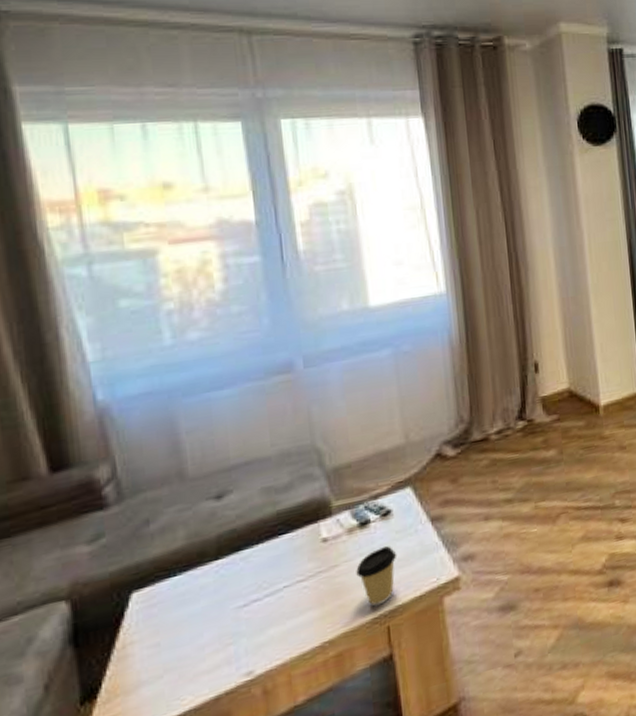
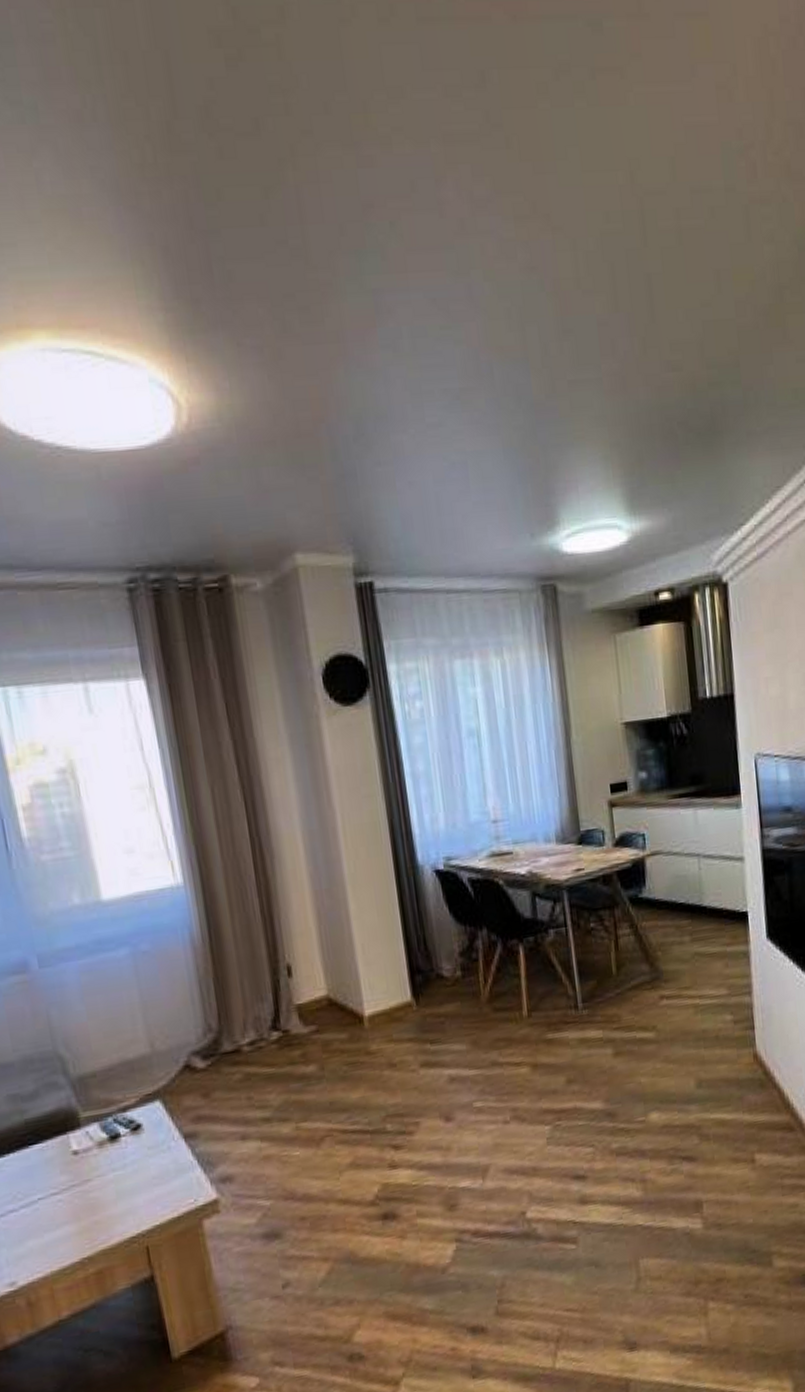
coffee cup: present [356,545,397,607] -> none [109,1161,151,1225]

